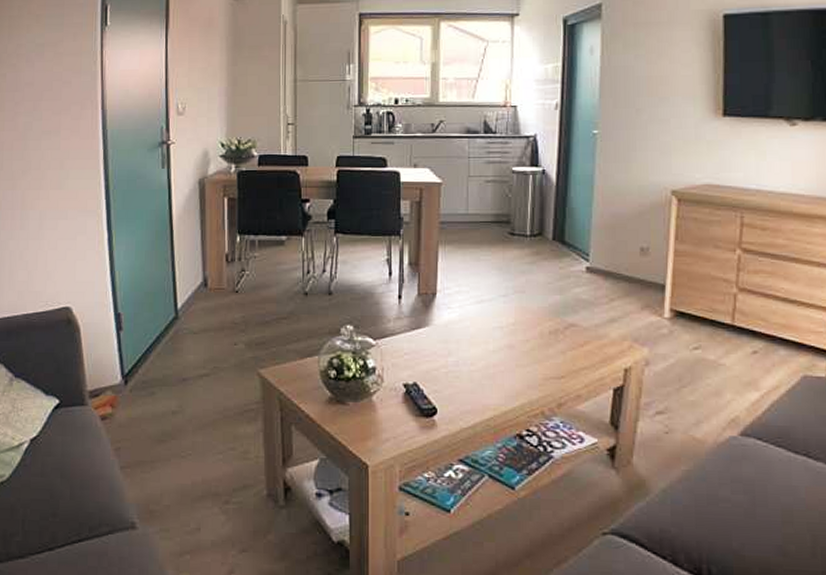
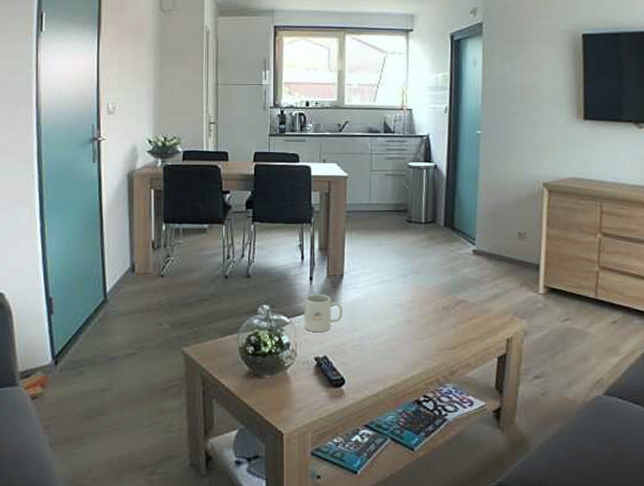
mug: none [392,314,435,357] -> present [304,294,343,333]

